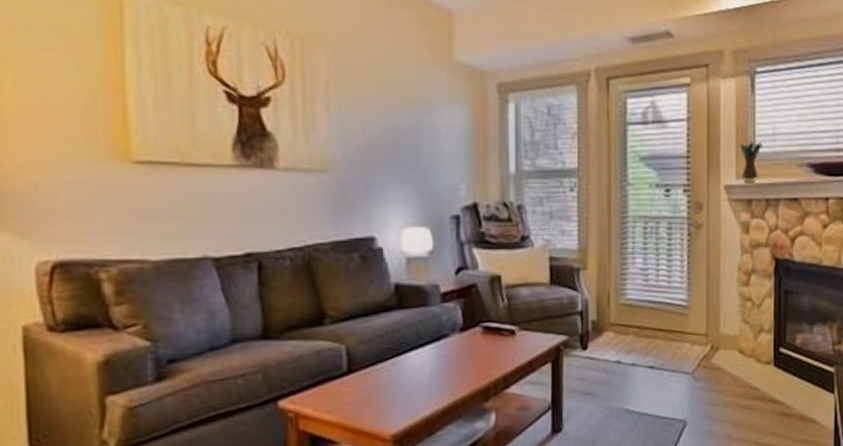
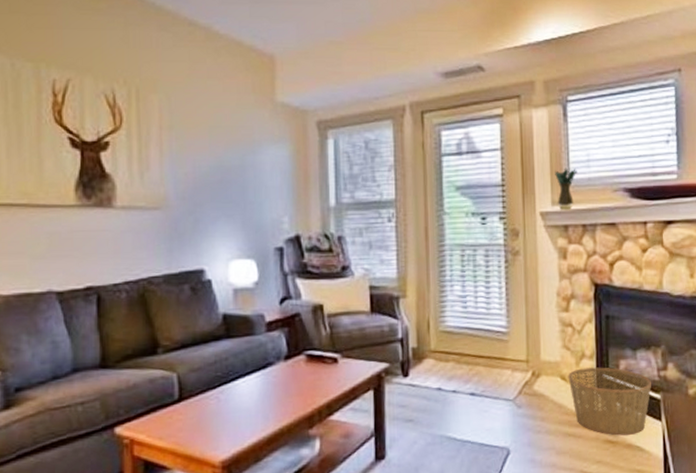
basket: none [746,341,826,408] -> present [568,367,651,436]

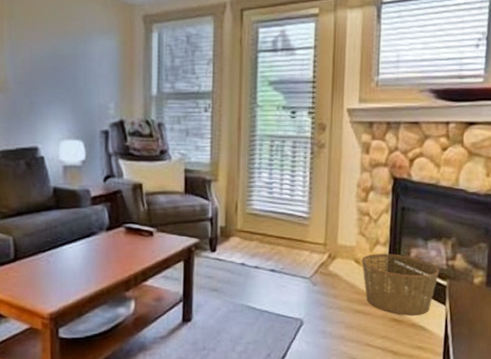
vase: present [555,168,577,211] -> none [364,67,386,109]

